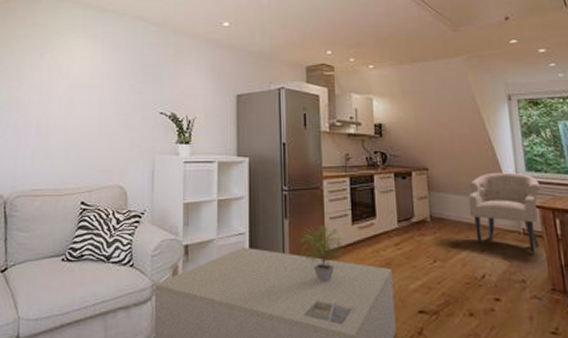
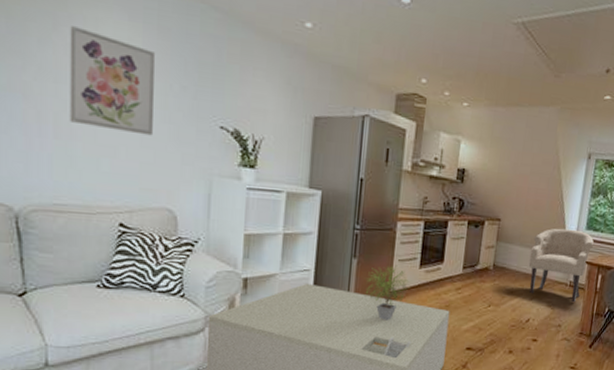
wall art: none [47,53,111,127] -> present [70,26,156,136]

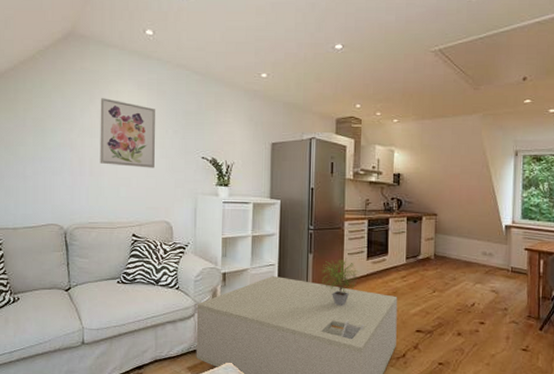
chair: present [528,228,595,303] -> none [468,219,532,287]

